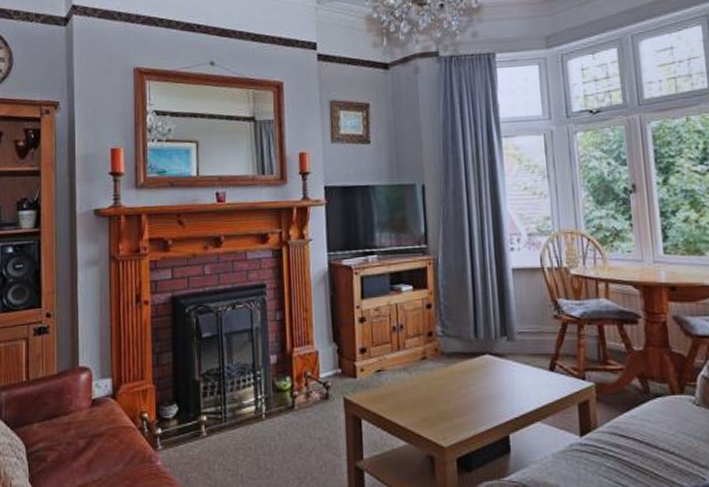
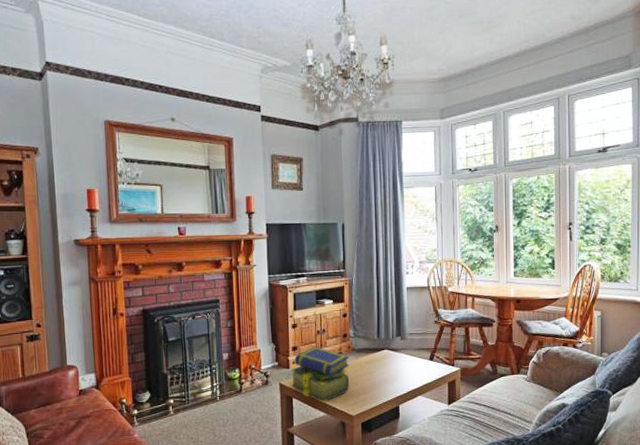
stack of books: none [358,347,438,427] -> present [290,346,349,403]

